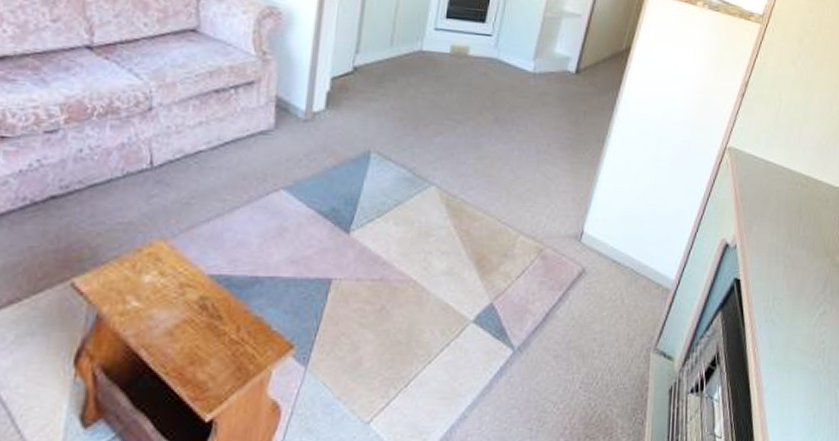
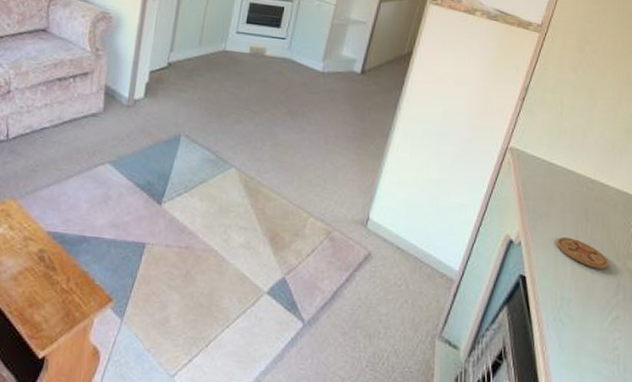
coaster: none [771,236,820,266] -> present [557,236,610,270]

